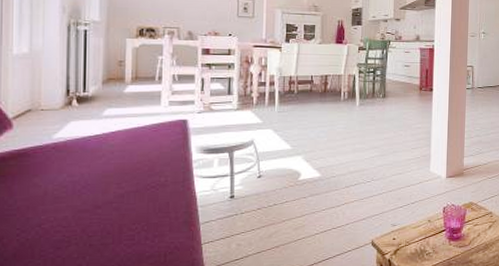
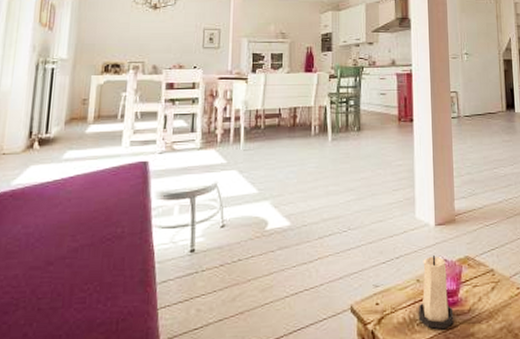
candle: none [428,200,457,258] -> present [419,254,454,330]

